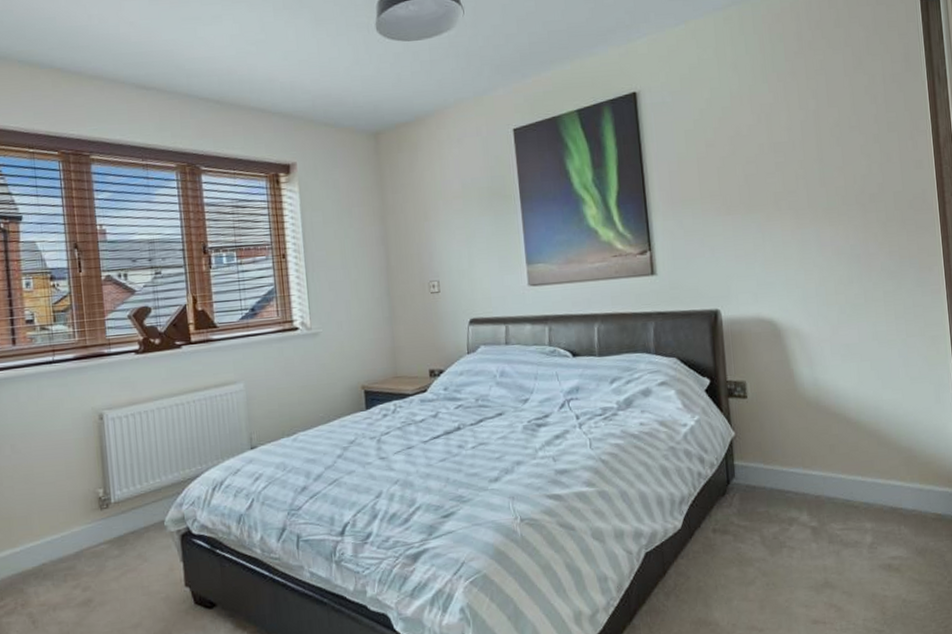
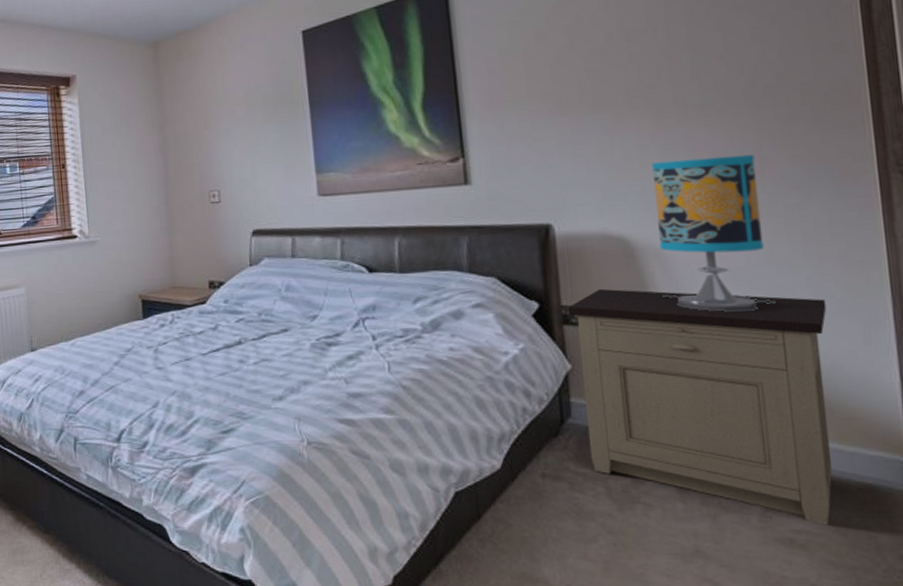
nightstand: none [731,365,916,551] -> present [567,288,833,526]
table lamp: none [792,250,878,382] -> present [651,154,775,312]

